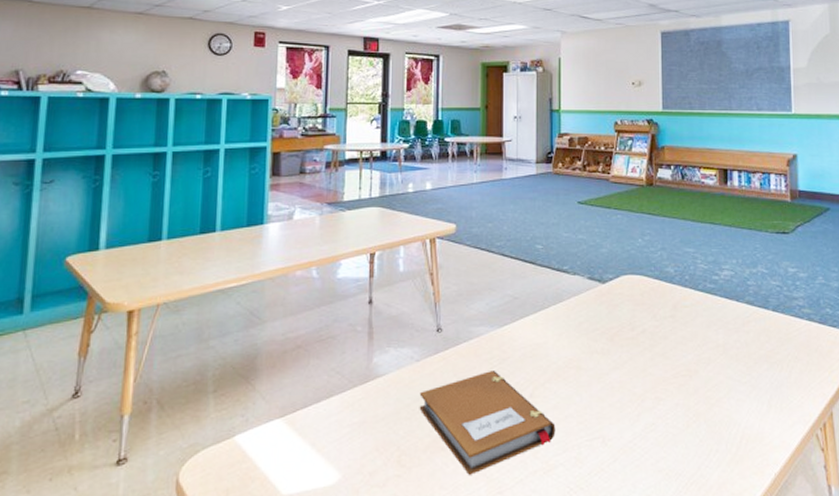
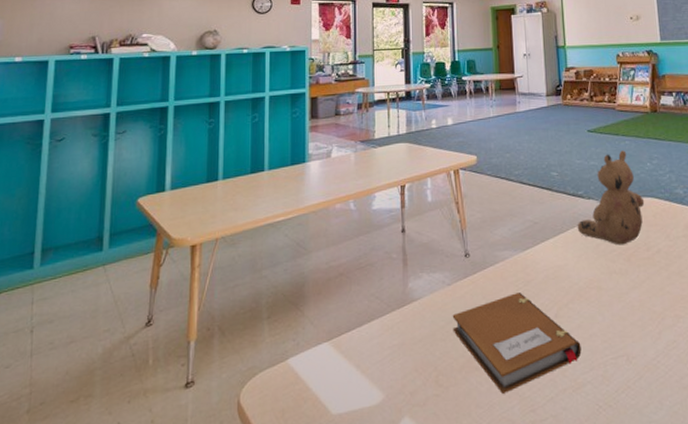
teddy bear: none [559,225,633,324] -> present [577,150,645,246]

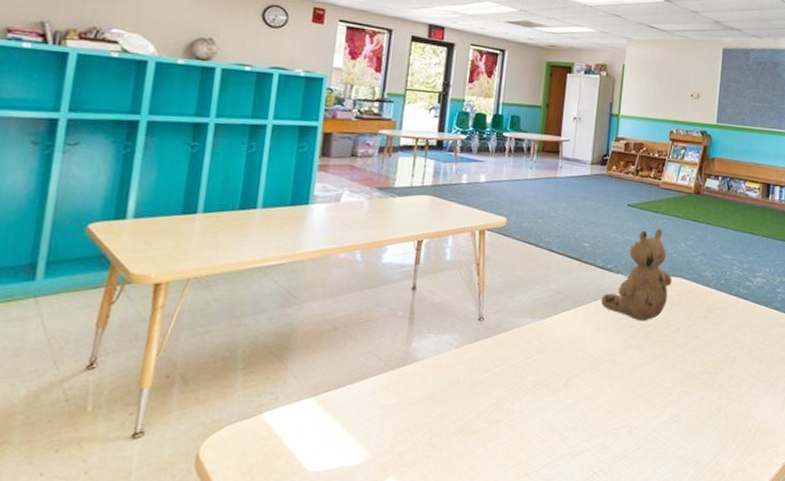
notebook: present [452,293,582,394] -> none [454,360,586,457]

